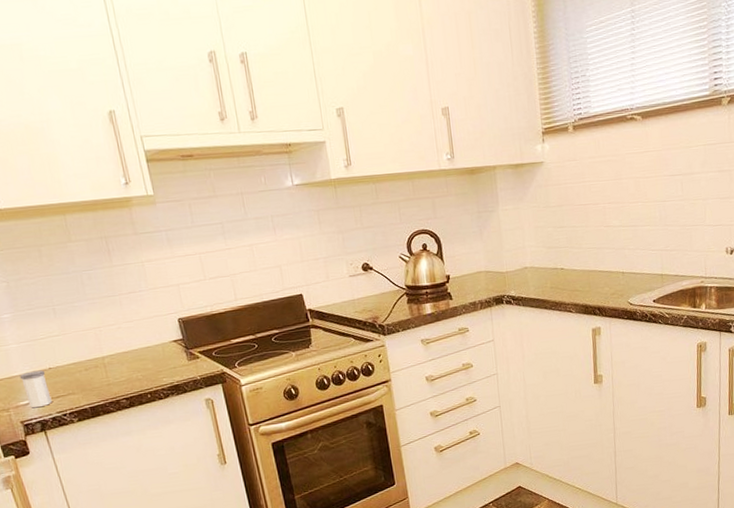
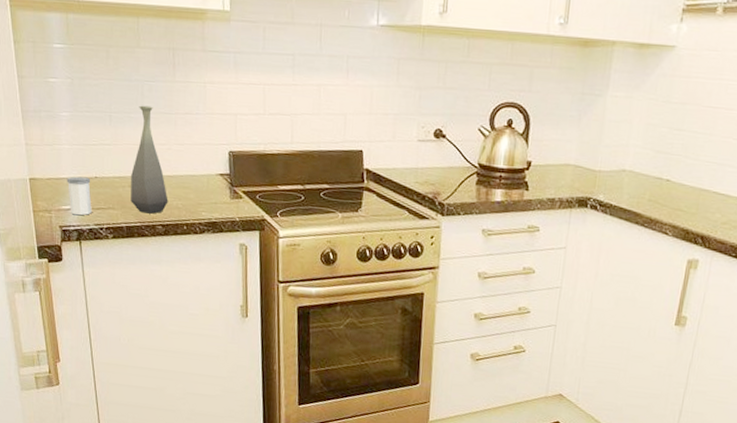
bottle: none [81,292,128,392] -> present [131,105,168,214]

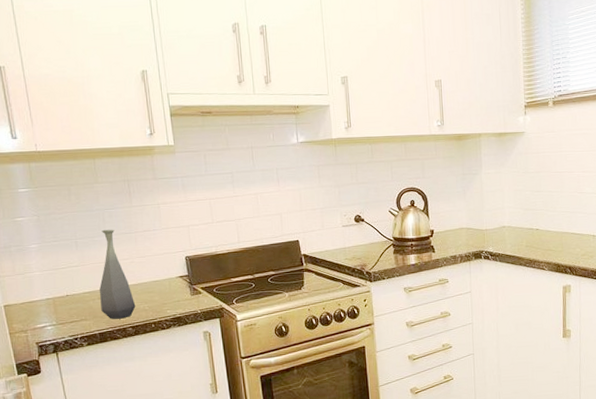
salt shaker: present [66,176,92,216] -> none [39,296,66,331]

